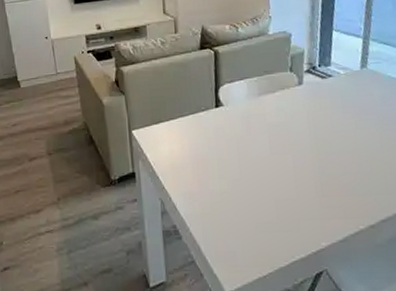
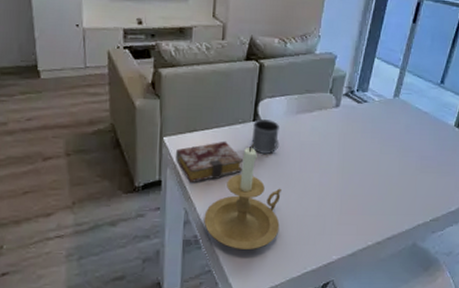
book: none [144,129,212,173] -> present [175,141,244,182]
candle holder: none [180,133,259,239] -> present [204,147,281,249]
mug: none [216,104,246,139] -> present [251,119,281,154]

